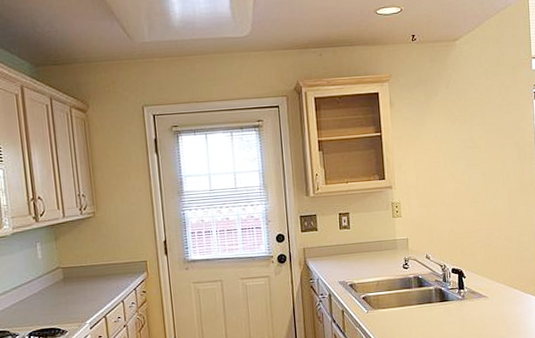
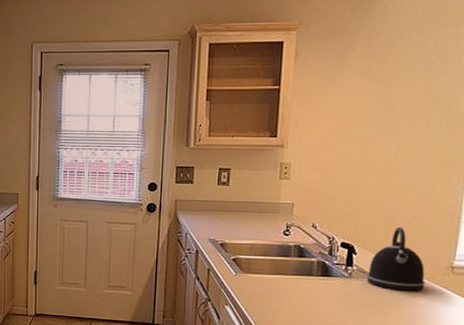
kettle: none [476,248,523,305] -> present [366,226,426,291]

